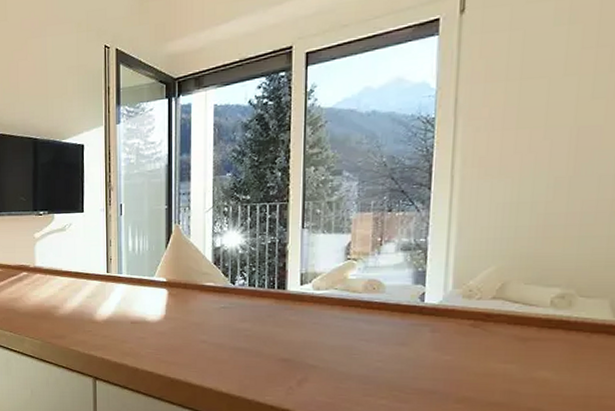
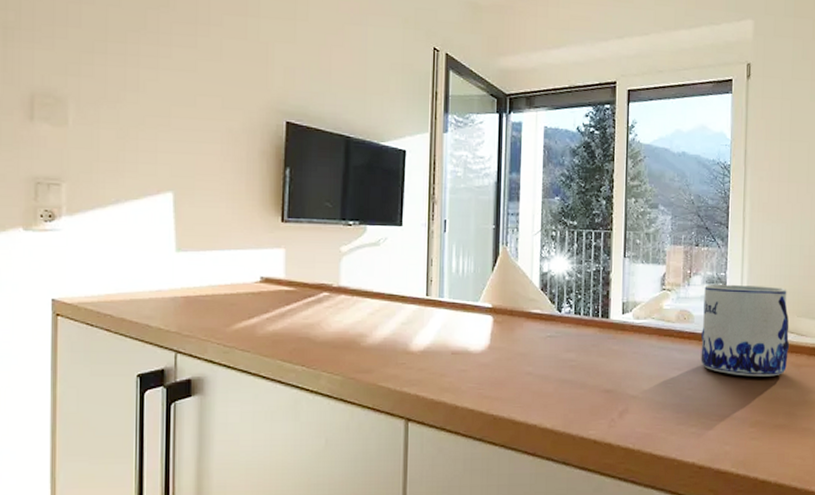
mug: none [393,251,513,350] -> present [701,283,790,377]

